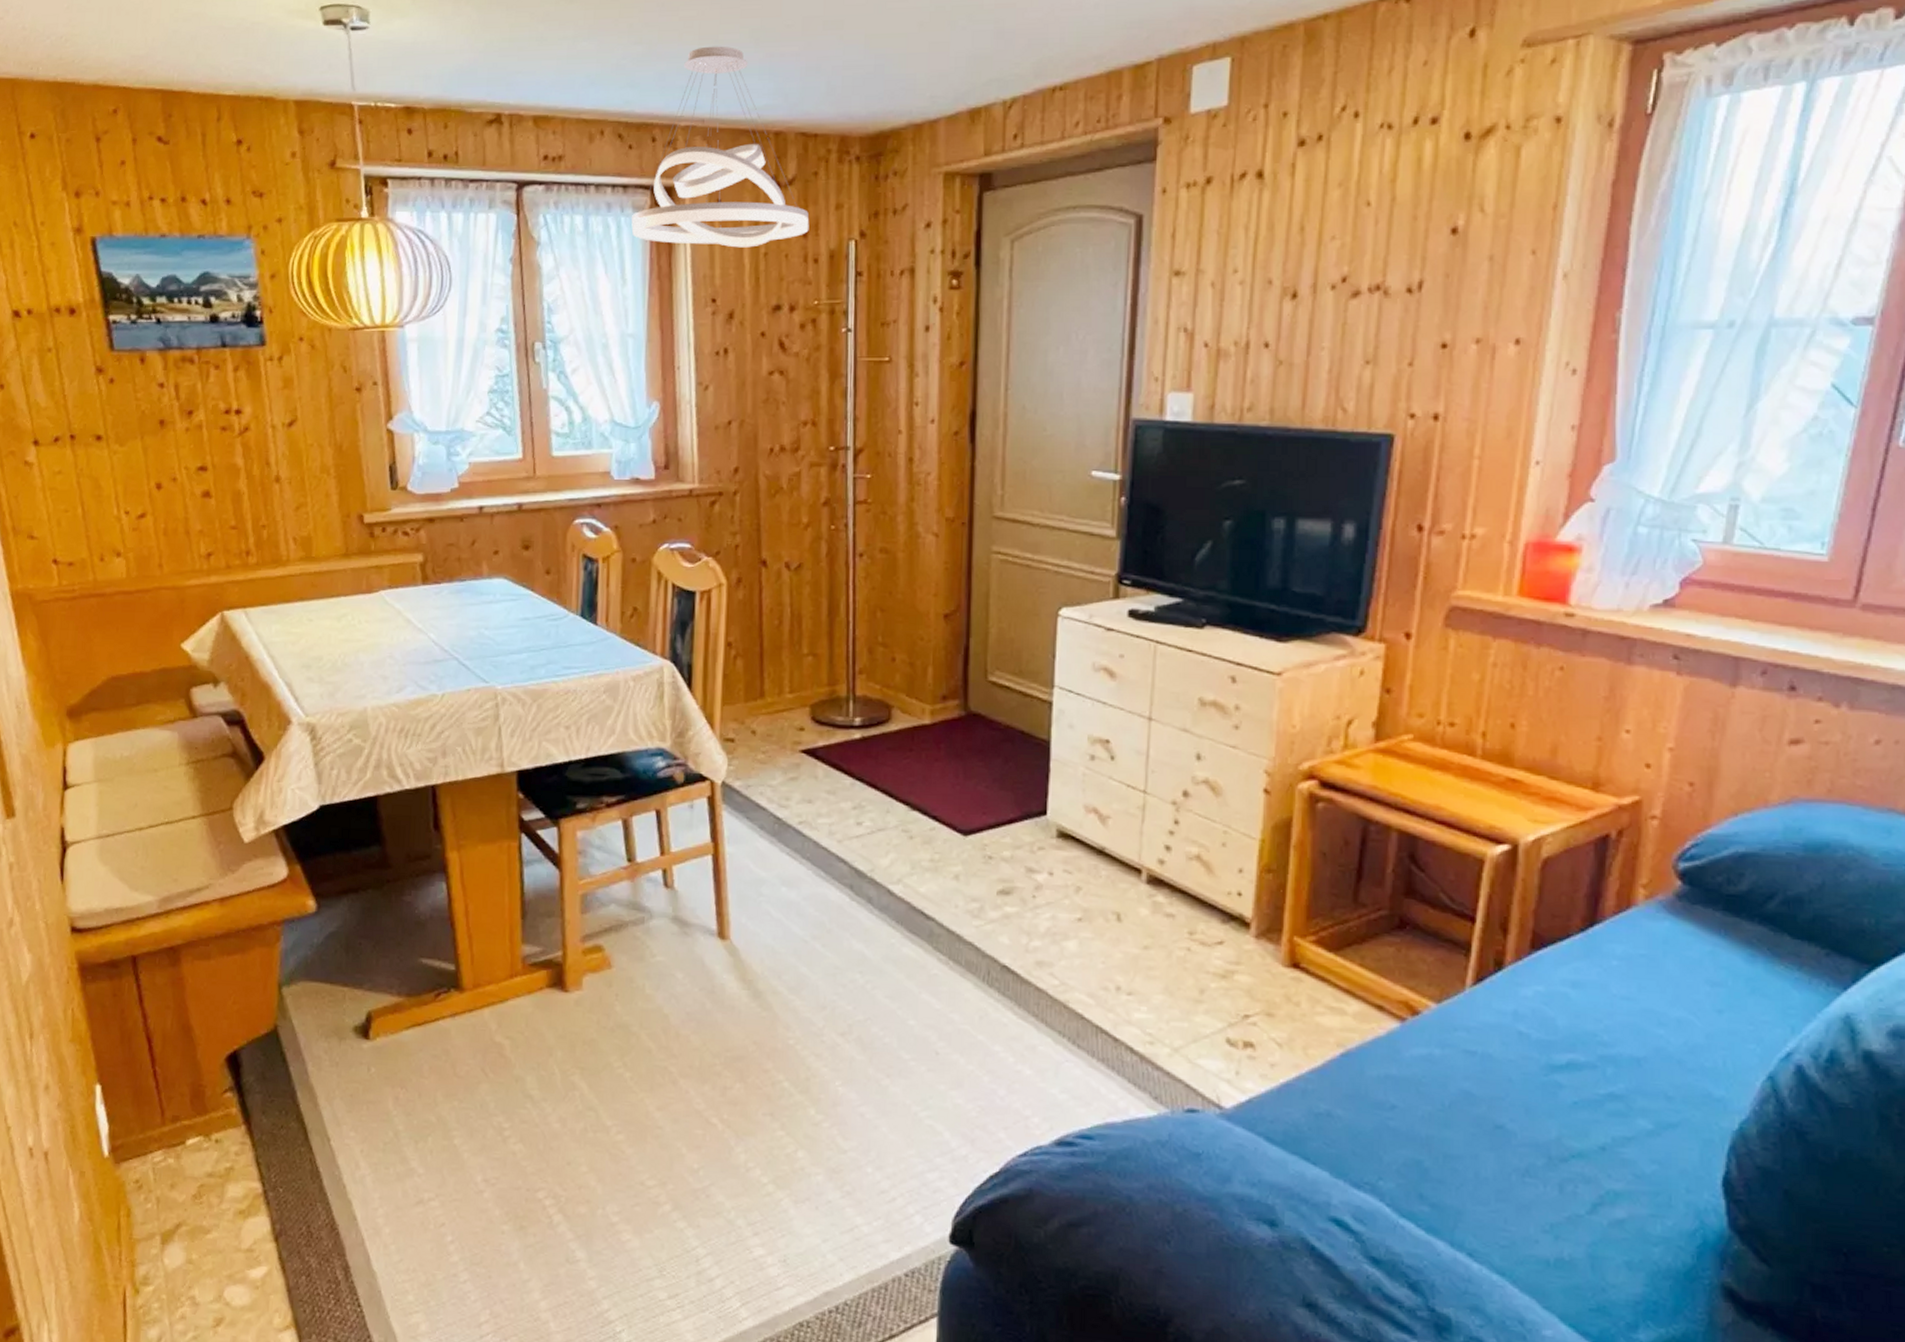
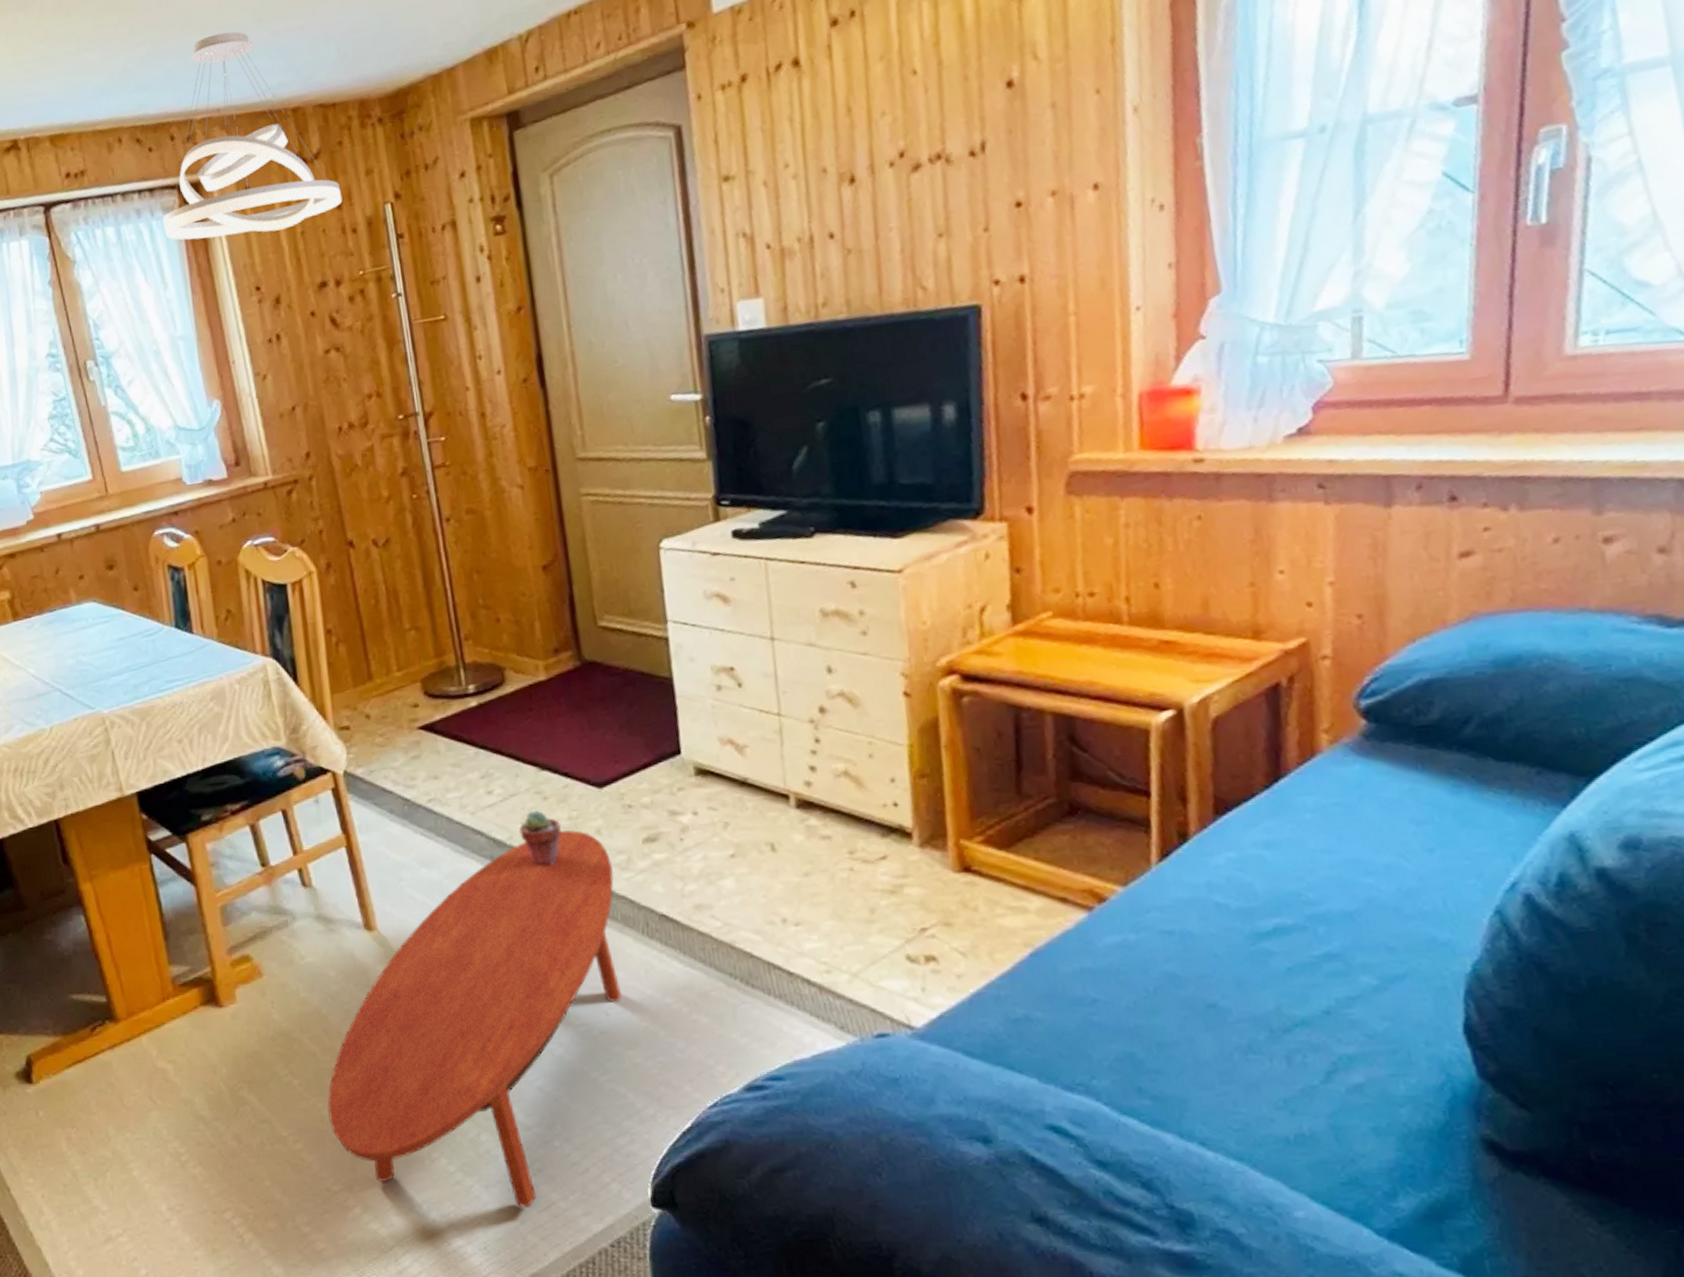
coffee table: none [654,871,965,1227] -> present [327,830,622,1207]
potted succulent: none [880,847,923,903] -> present [518,810,562,866]

